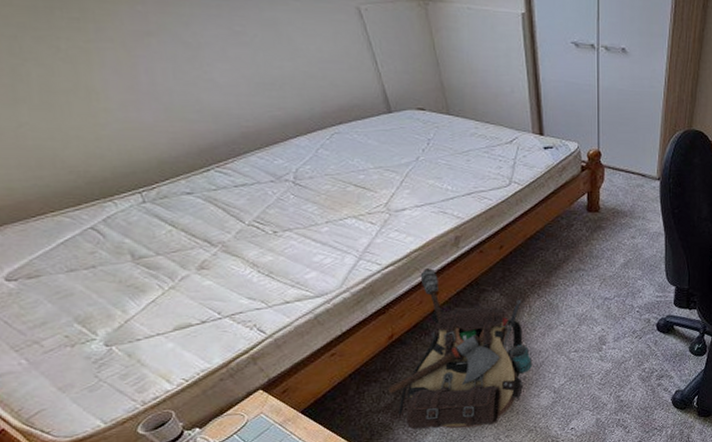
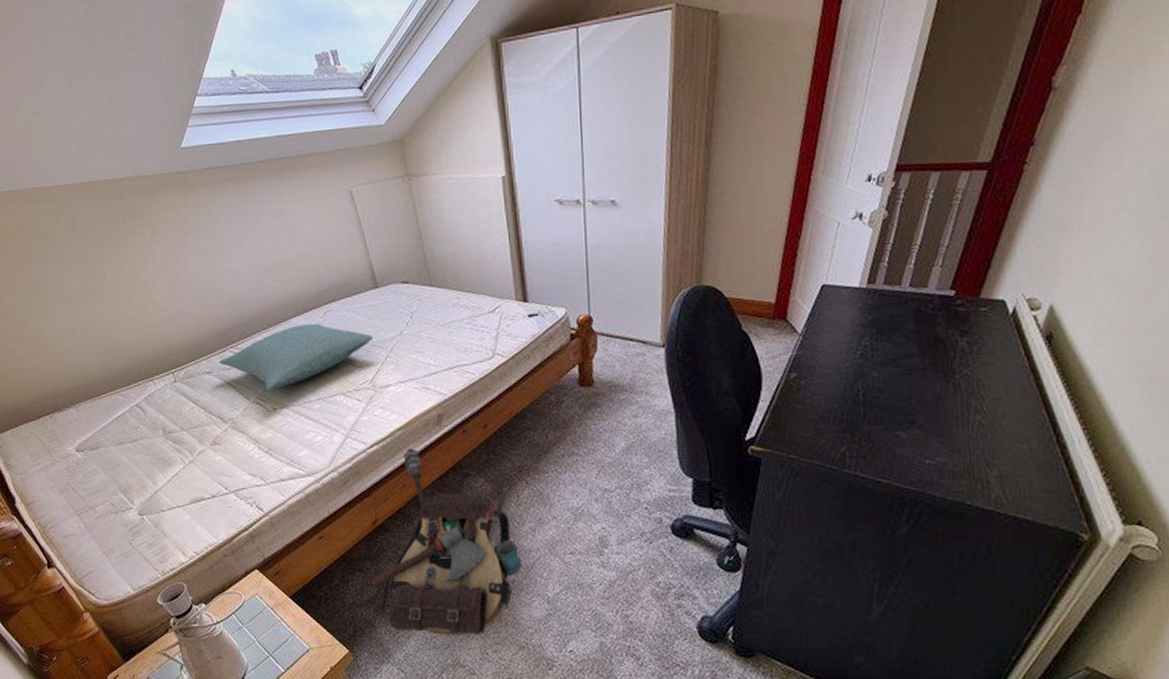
pillow: none [201,146,388,214] -> present [219,324,374,391]

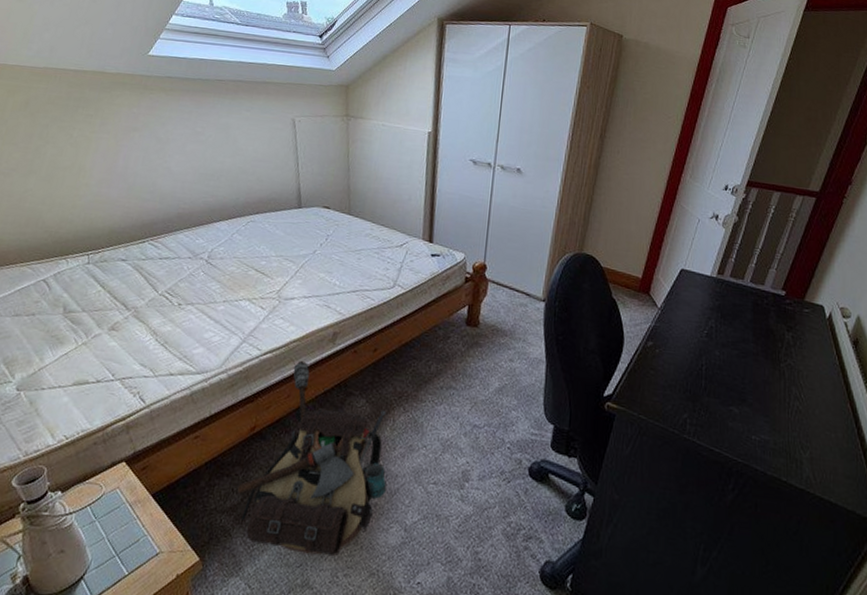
pillow: present [219,324,374,391] -> none [136,229,288,287]

